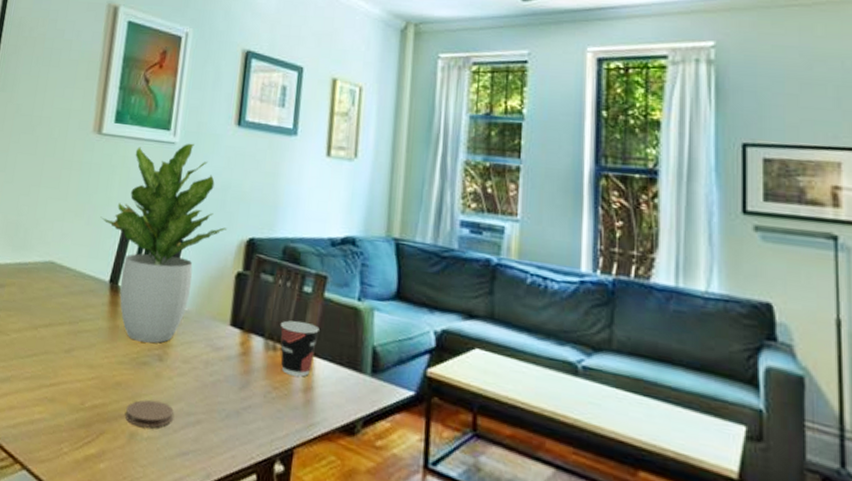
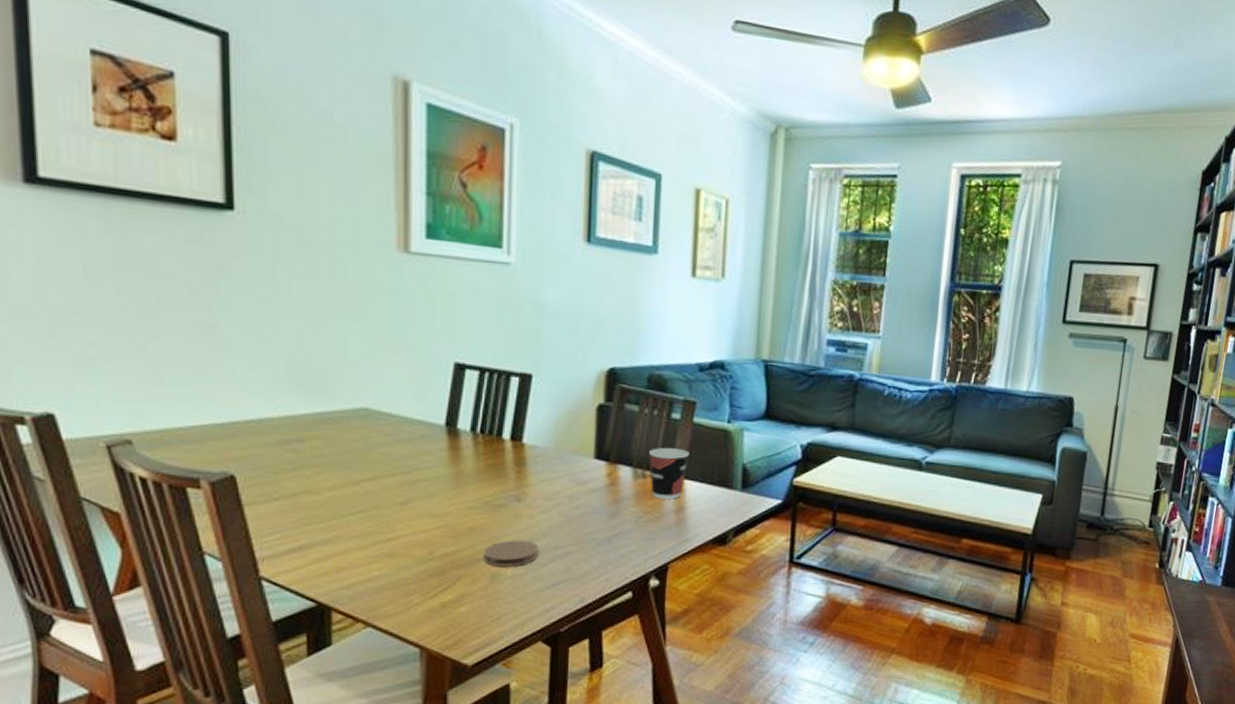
potted plant: present [100,143,227,343] -> none [423,263,582,485]

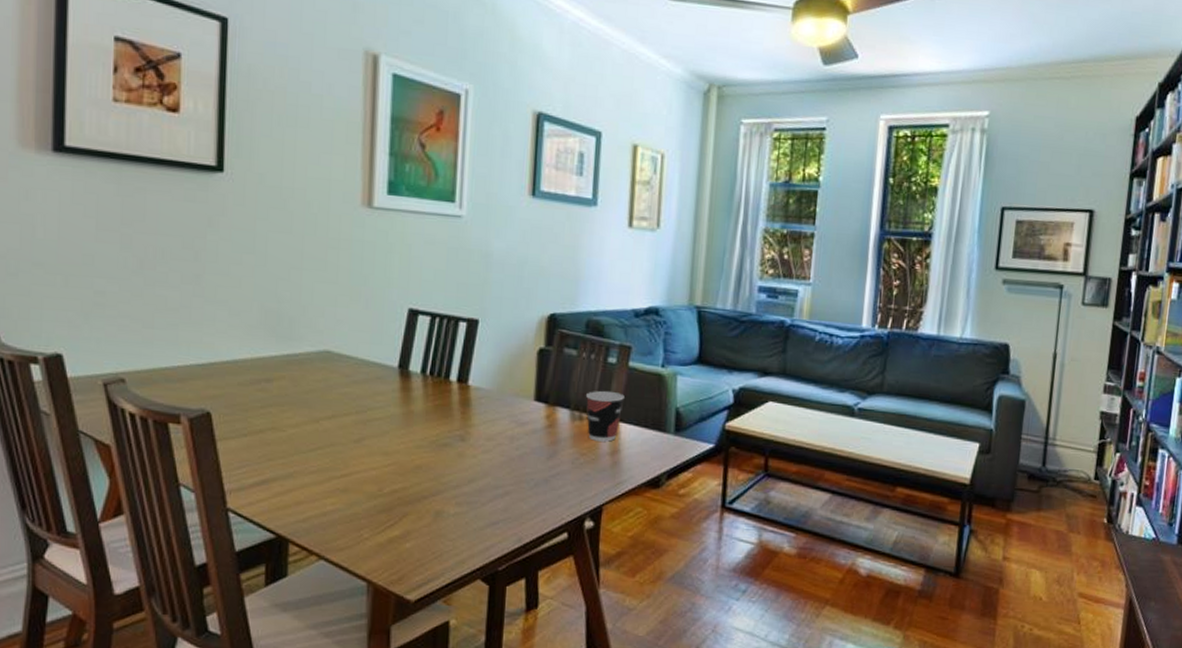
coaster: present [484,540,539,567] -> none [429,478,480,505]

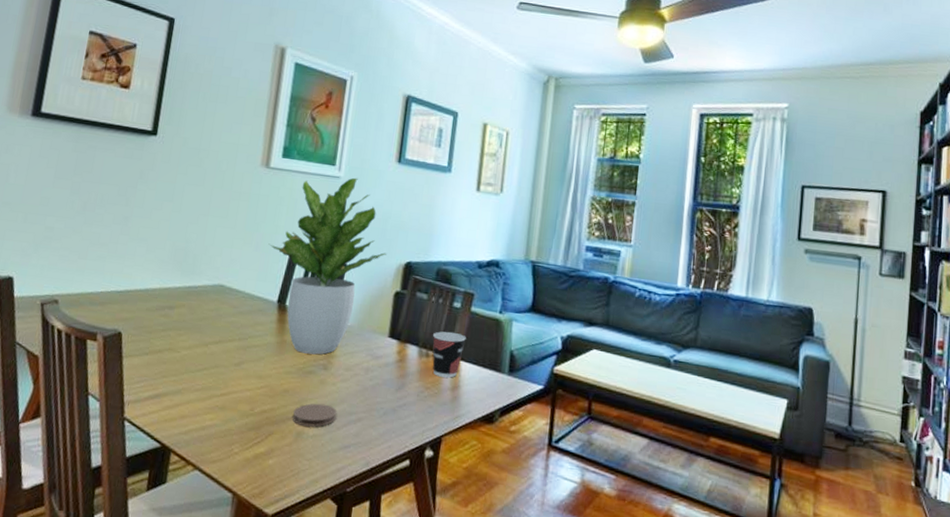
potted plant: none [380,216,525,425] -> present [268,177,387,355]
coaster: none [429,478,480,505] -> present [293,403,337,427]

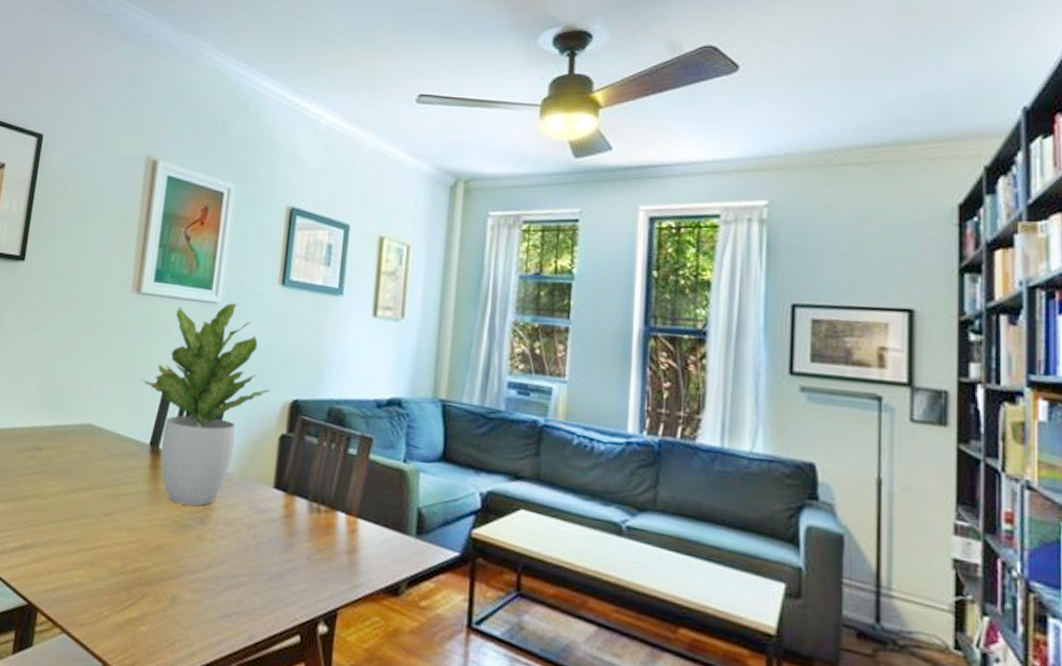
coaster: present [293,403,337,427] -> none [167,562,216,591]
cup: present [432,331,466,378] -> none [324,482,364,539]

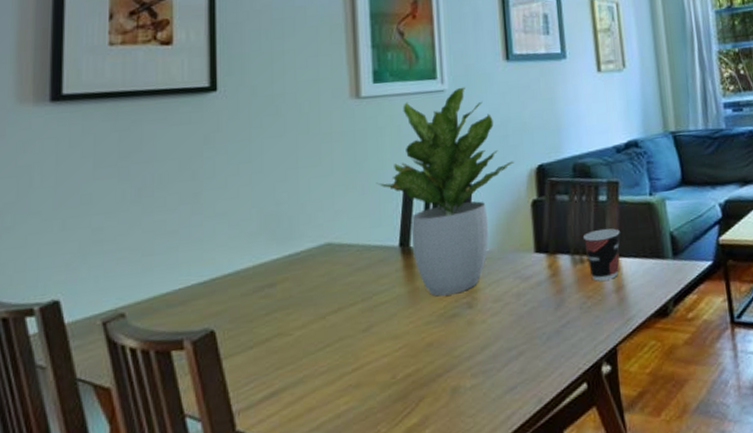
cup: none [324,482,364,539] -> present [582,228,620,281]

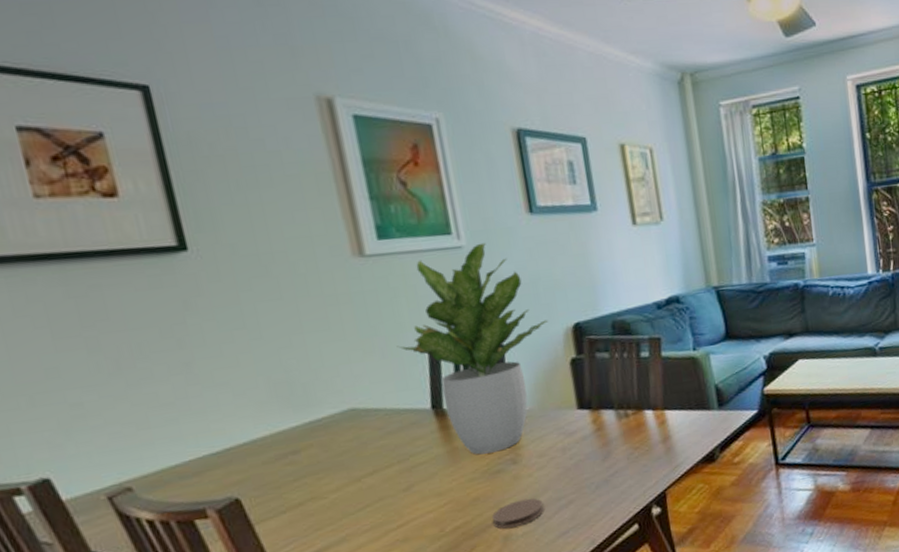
coaster: none [443,346,494,380] -> present [492,498,544,529]
cup: present [582,228,620,281] -> none [626,383,665,433]

